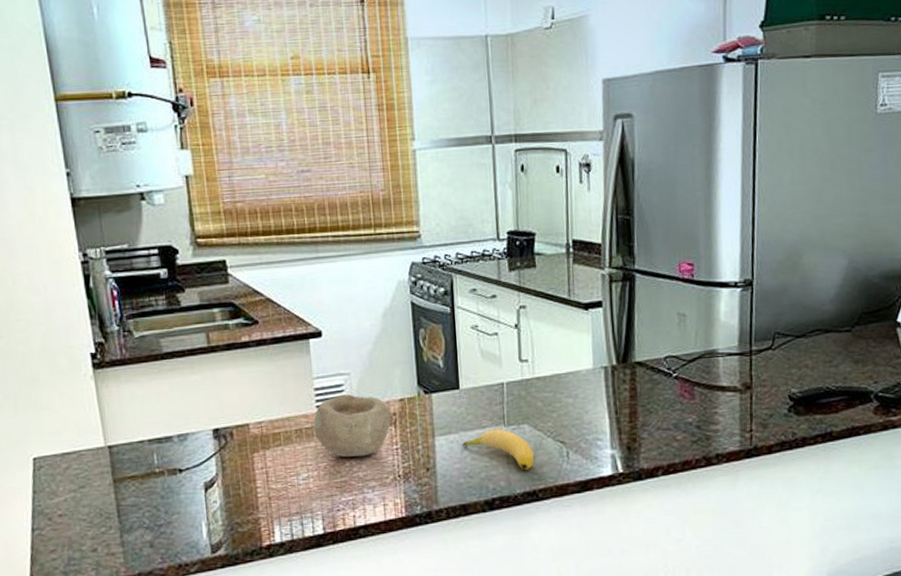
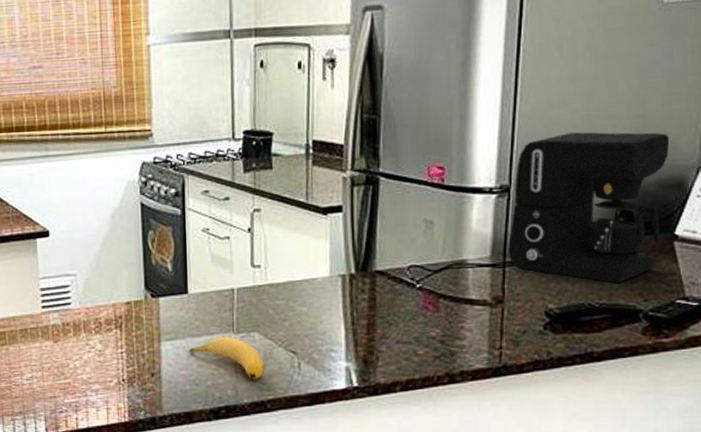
bowl: present [313,394,391,457] -> none [39,296,116,359]
coffee maker: none [754,230,889,367] -> present [509,132,670,283]

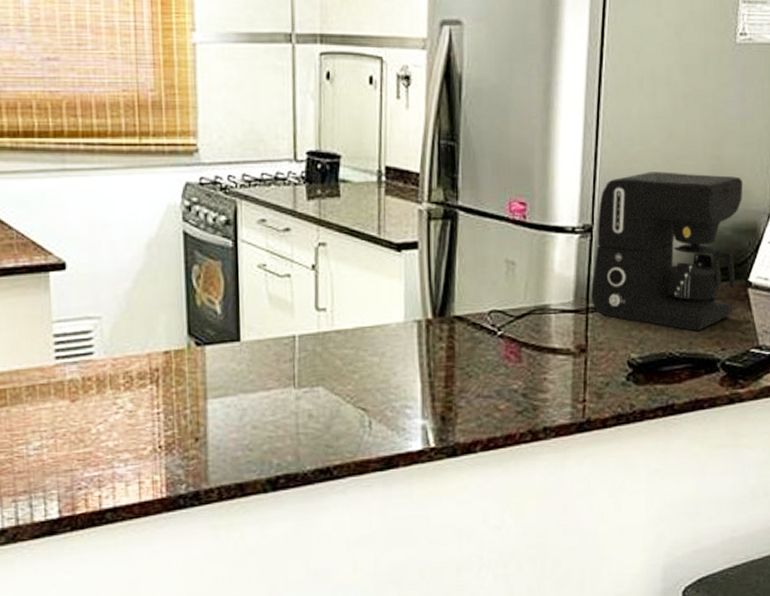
banana: present [188,336,264,380] -> none [240,391,330,443]

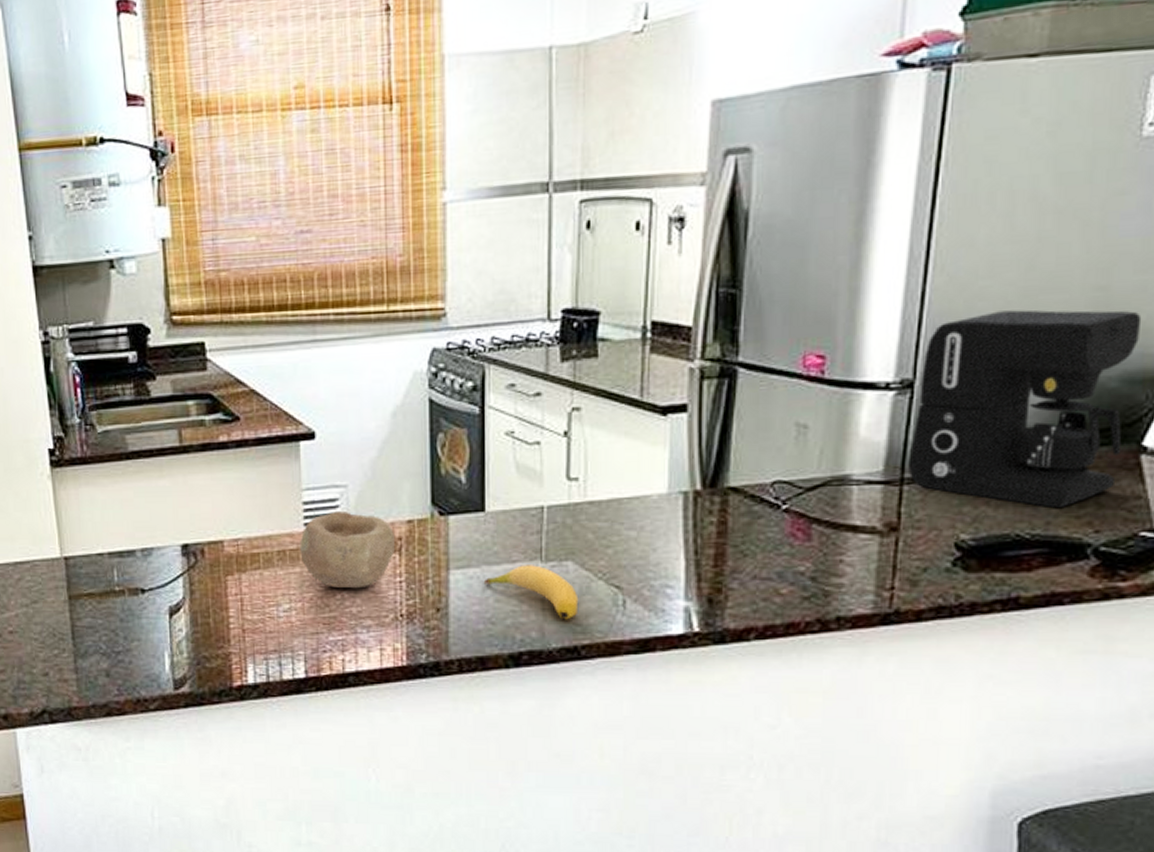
bowl: none [51,344,152,423] -> present [300,512,394,589]
banana: none [240,391,330,443] -> present [483,565,579,620]

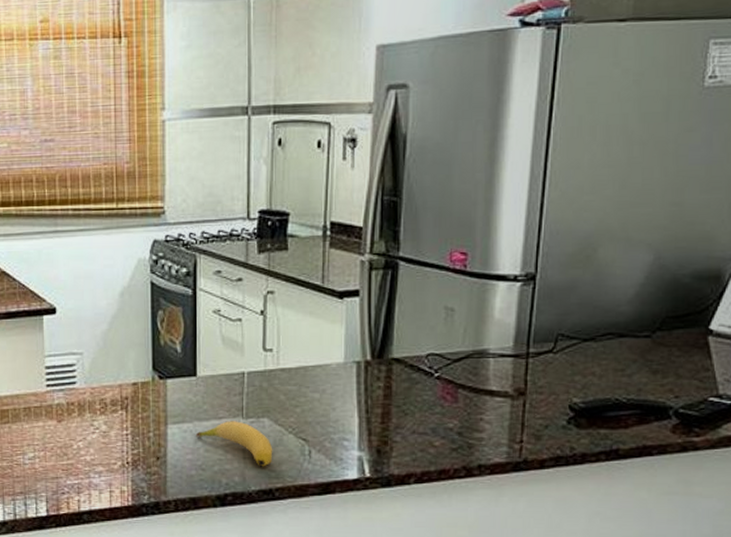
bowl: present [300,512,394,589] -> none [43,375,122,440]
coffee maker: present [909,309,1142,507] -> none [533,220,707,377]

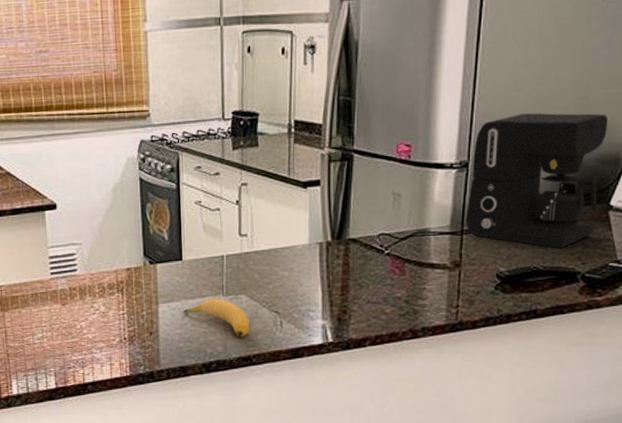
coffee maker: none [533,220,707,377] -> present [467,113,609,248]

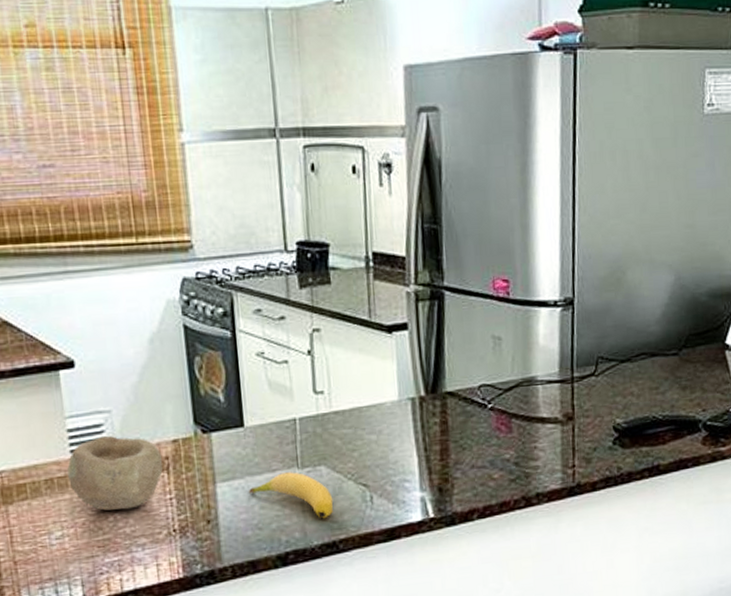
bowl: none [48,263,118,321] -> present [67,436,163,511]
coffee maker: present [467,113,609,248] -> none [576,242,717,394]

